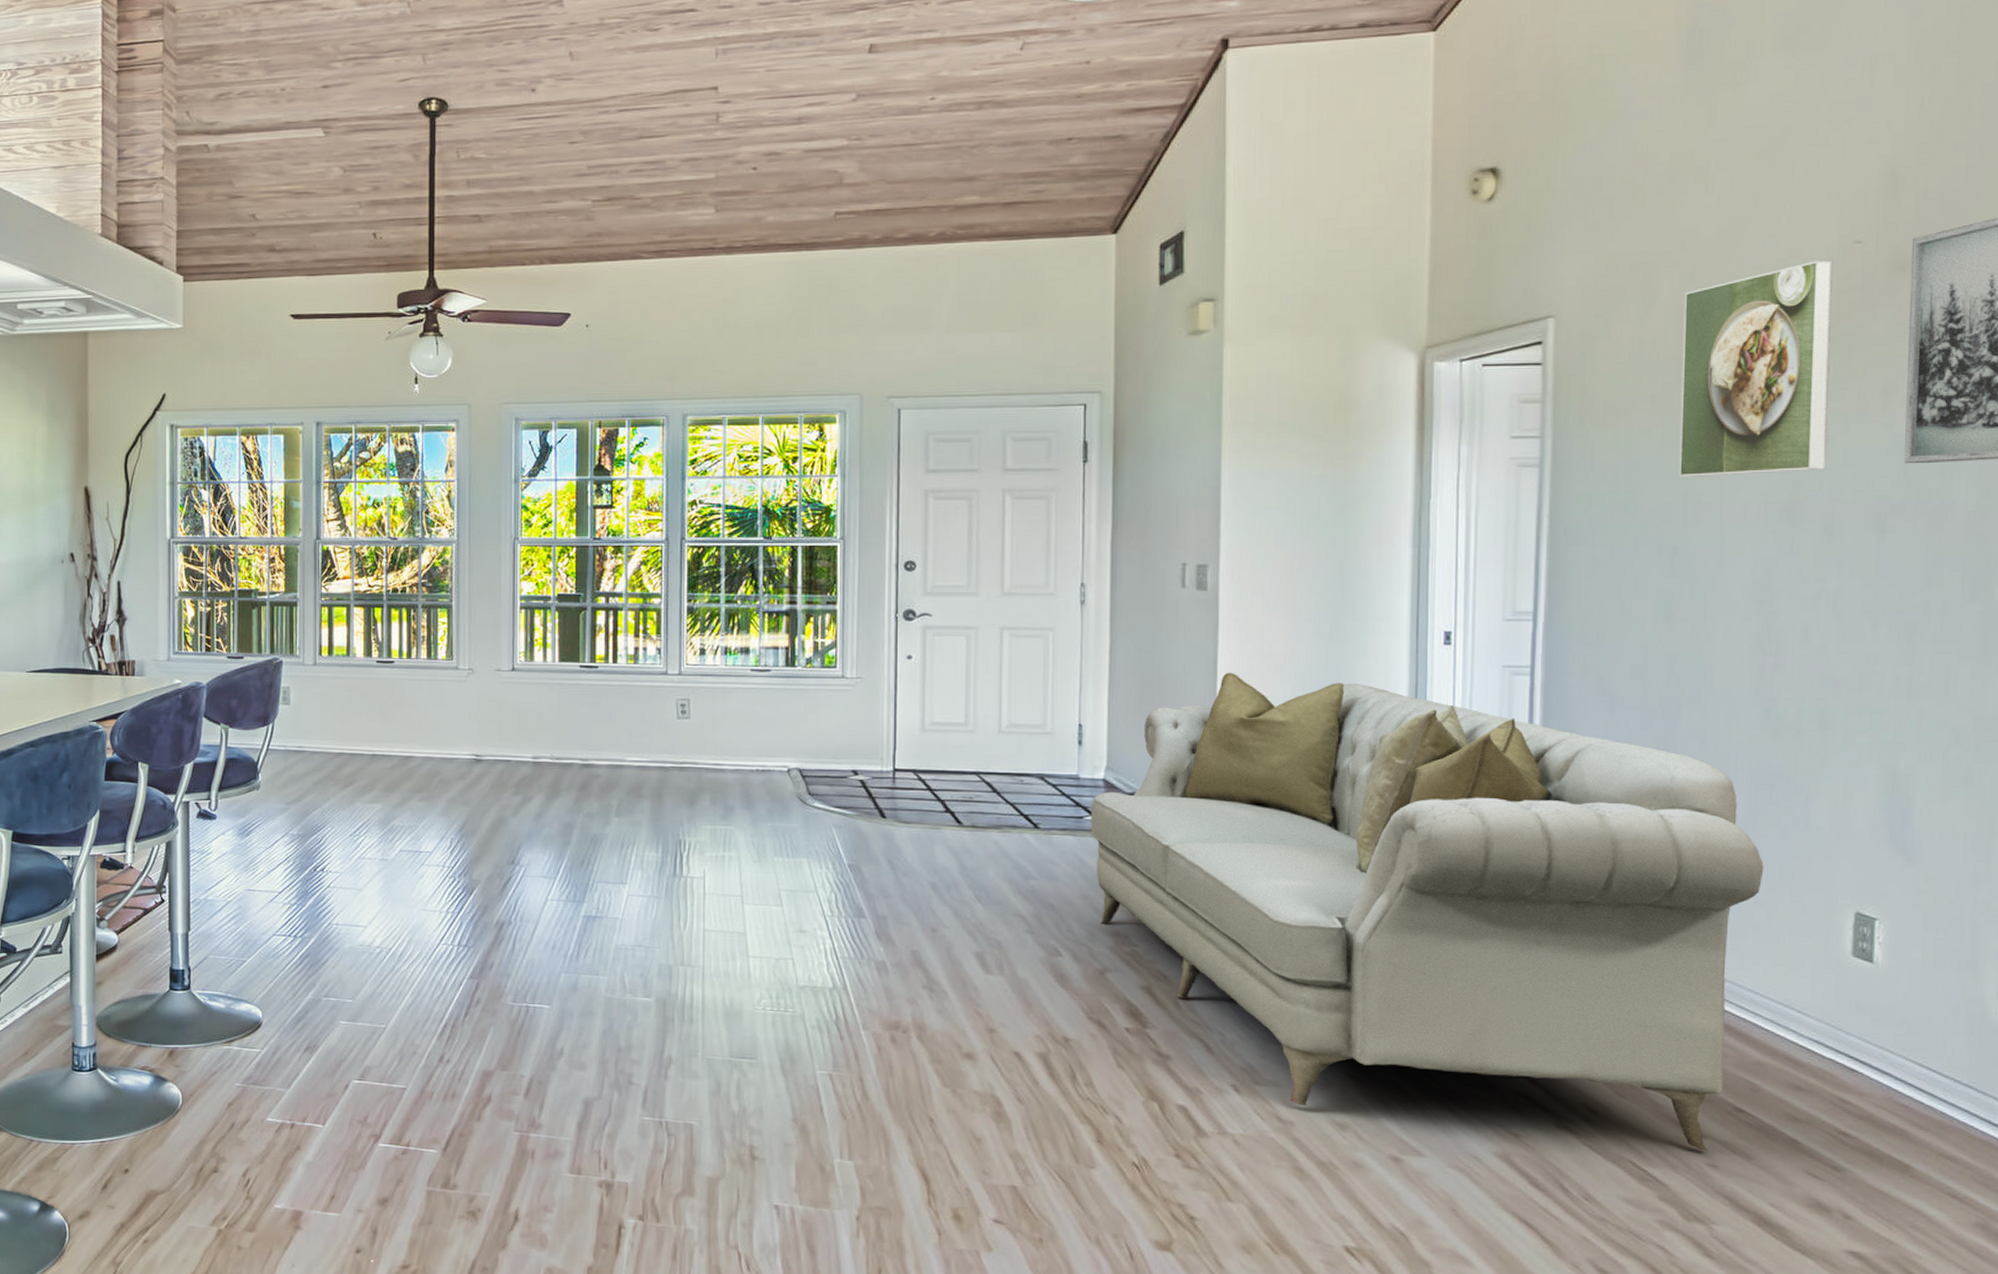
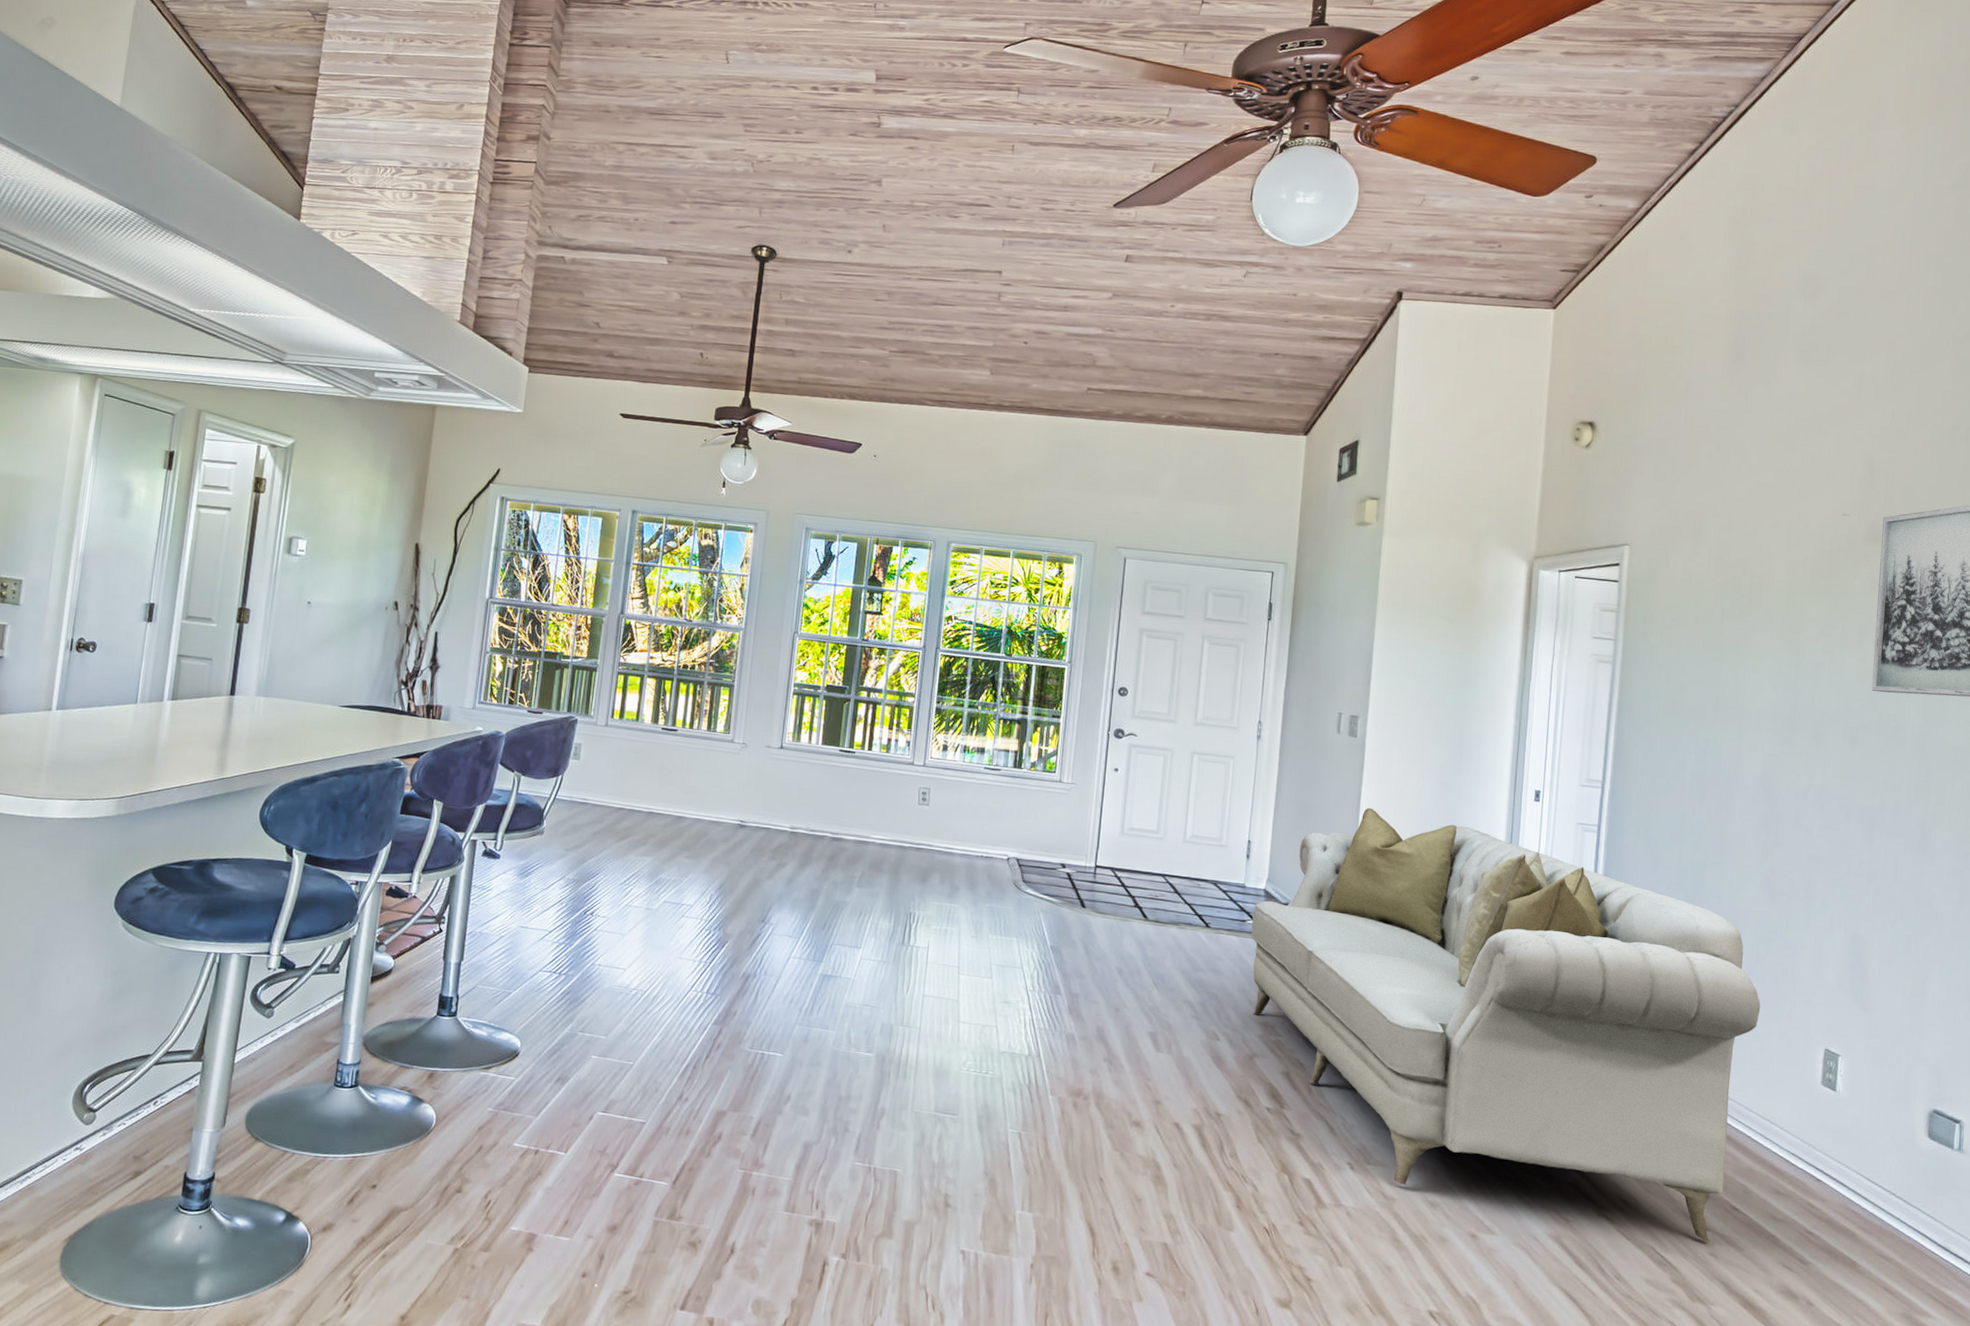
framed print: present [1678,260,1833,477] -> none [1712,525,1828,689]

